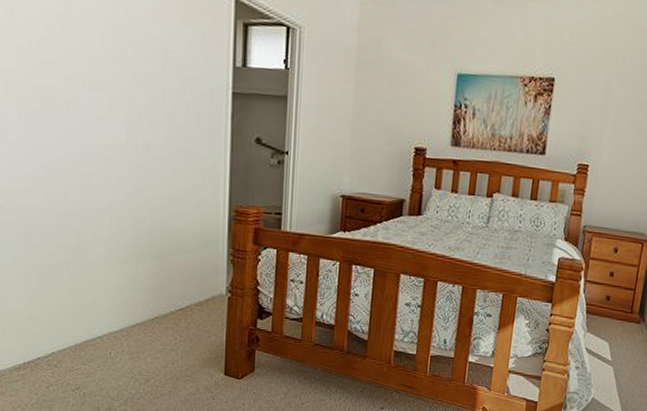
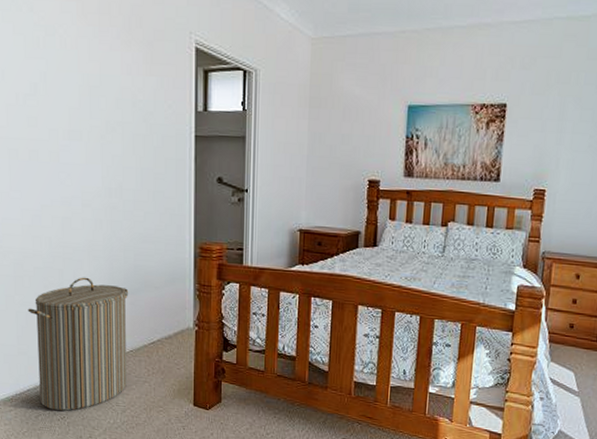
laundry hamper: none [39,238,156,381] -> present [28,277,129,411]

